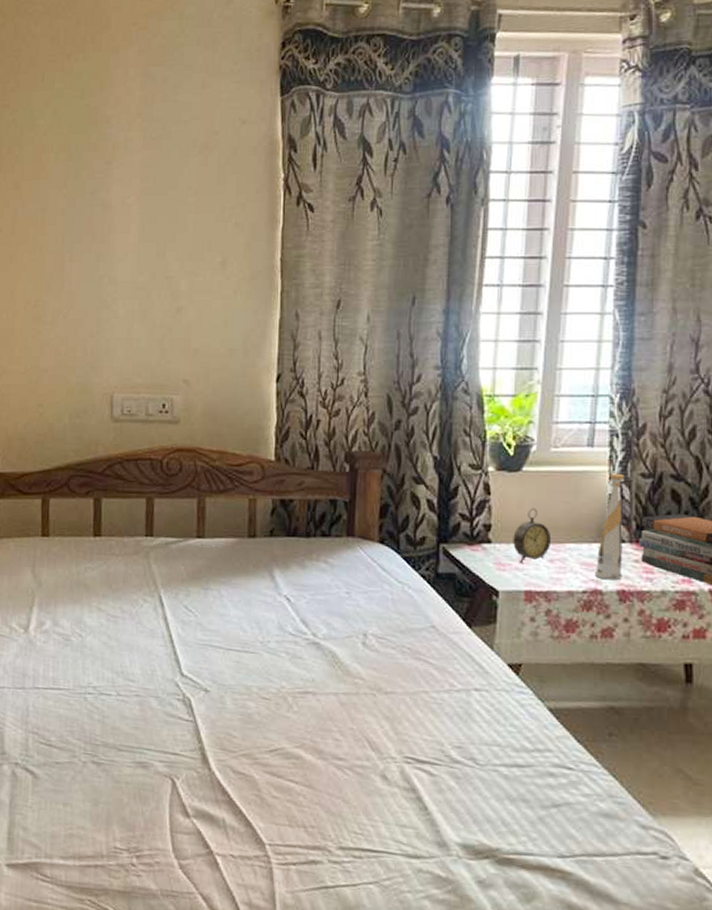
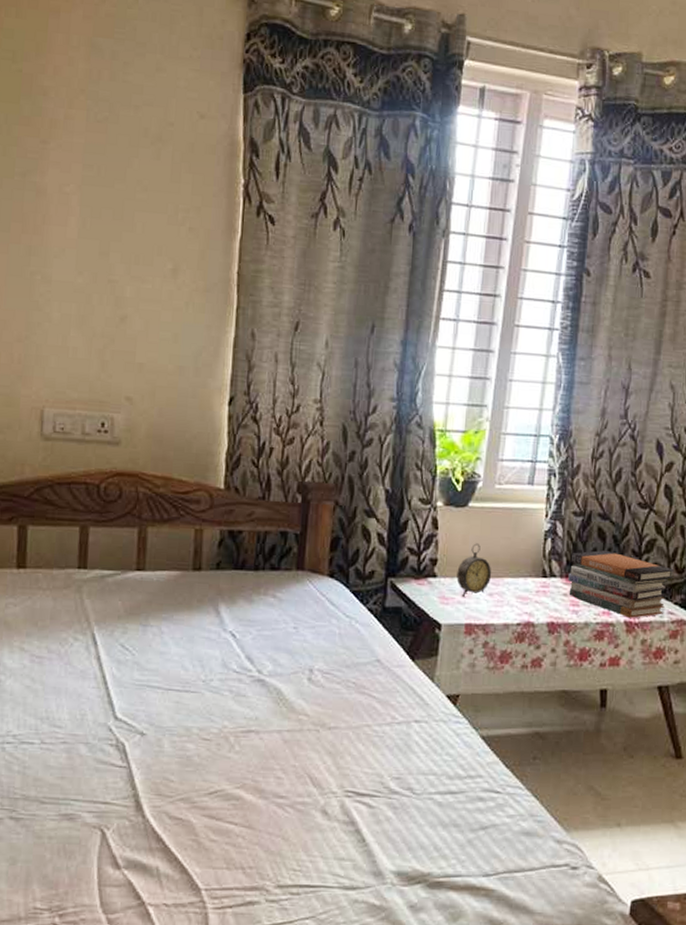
bottle: present [594,473,624,581] -> none [528,511,559,613]

